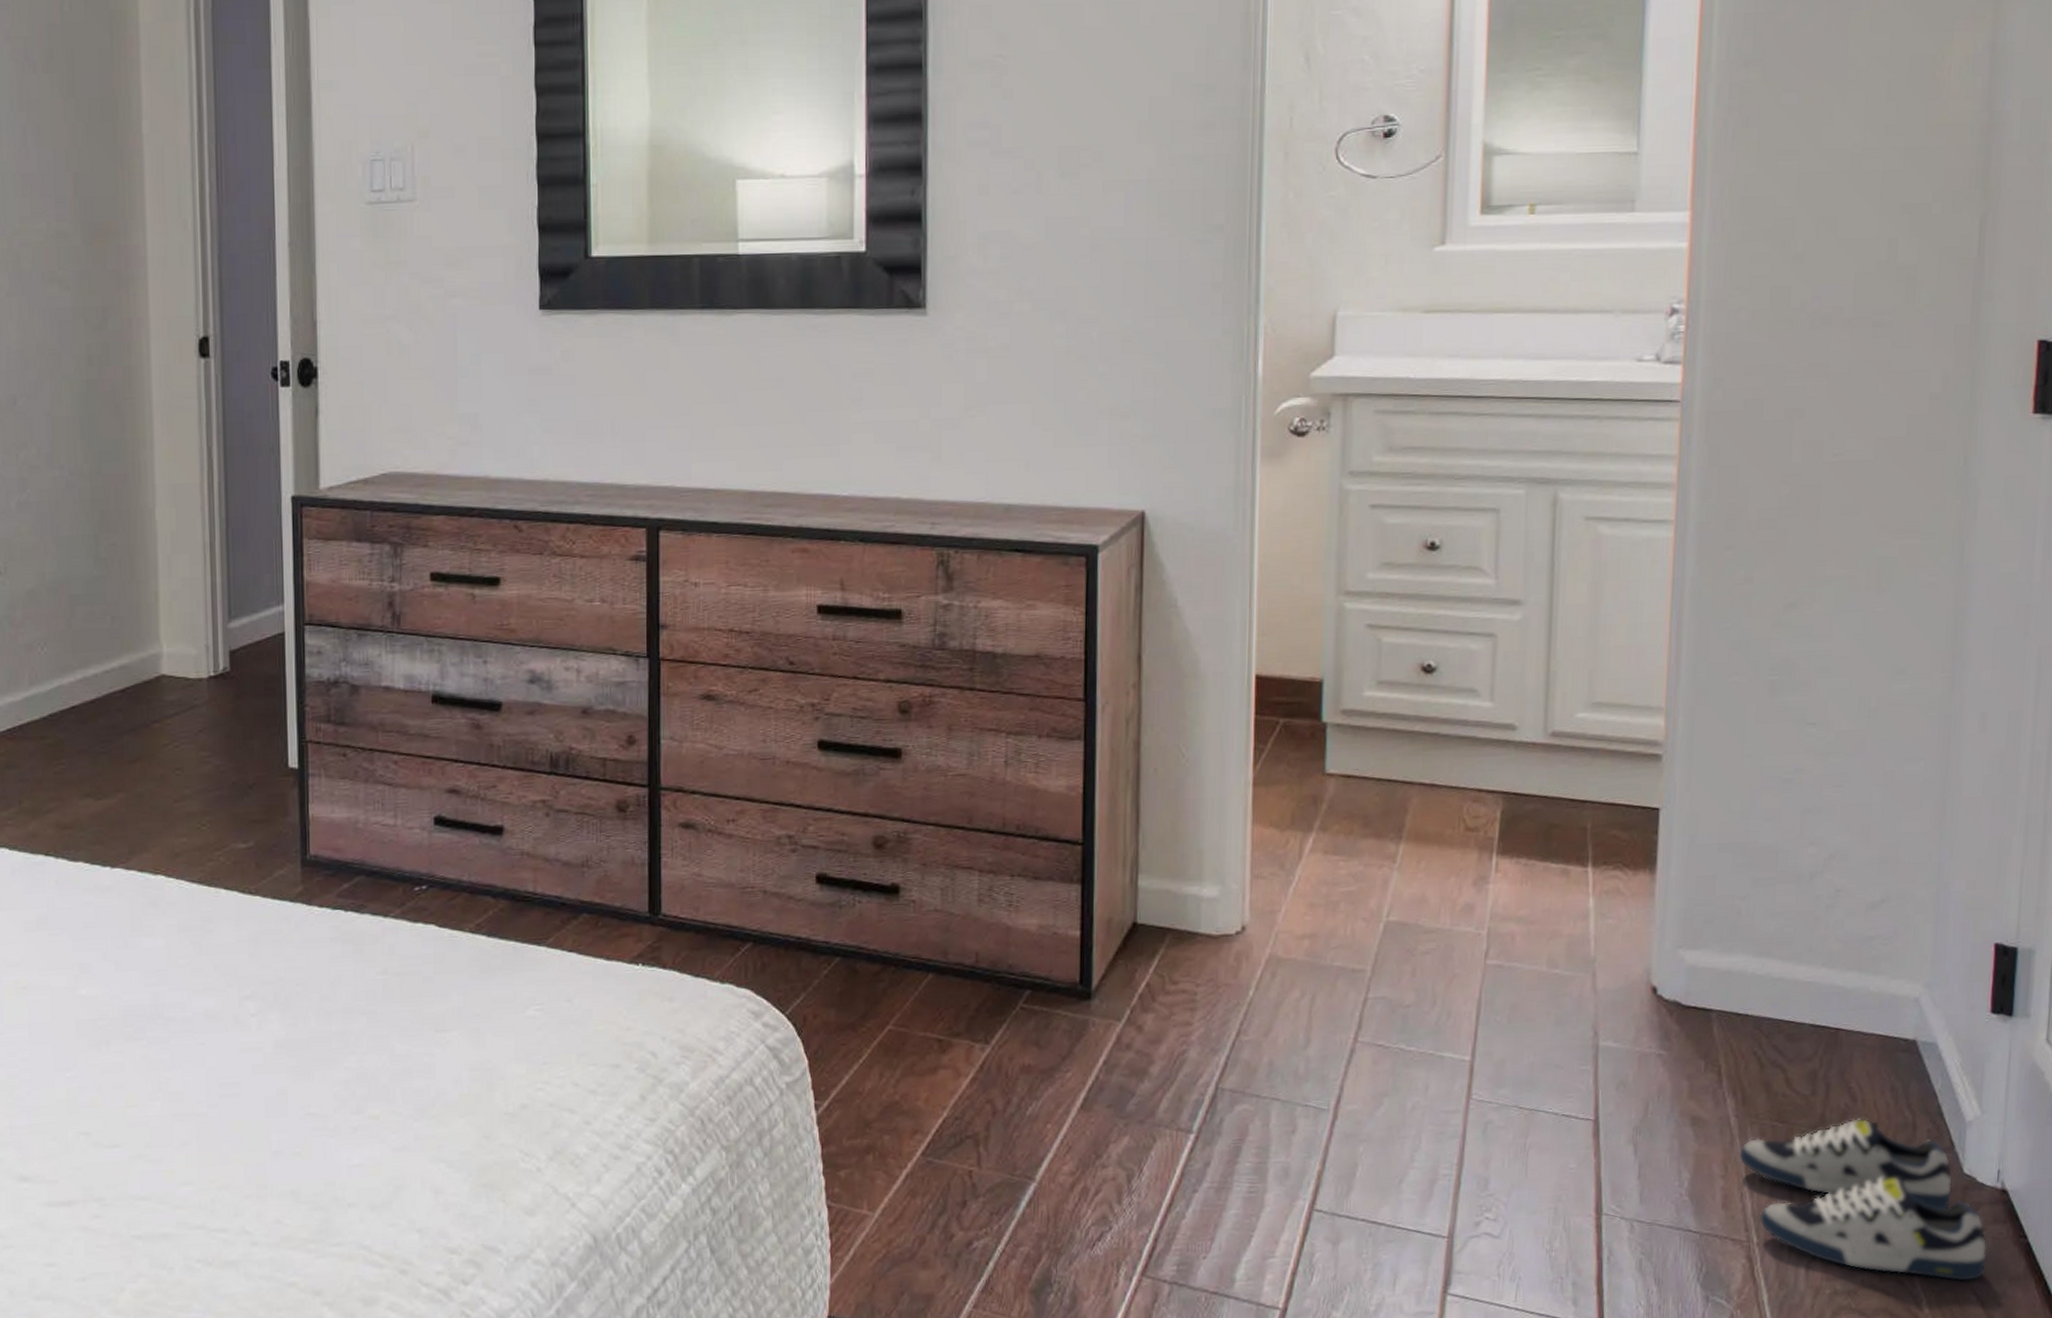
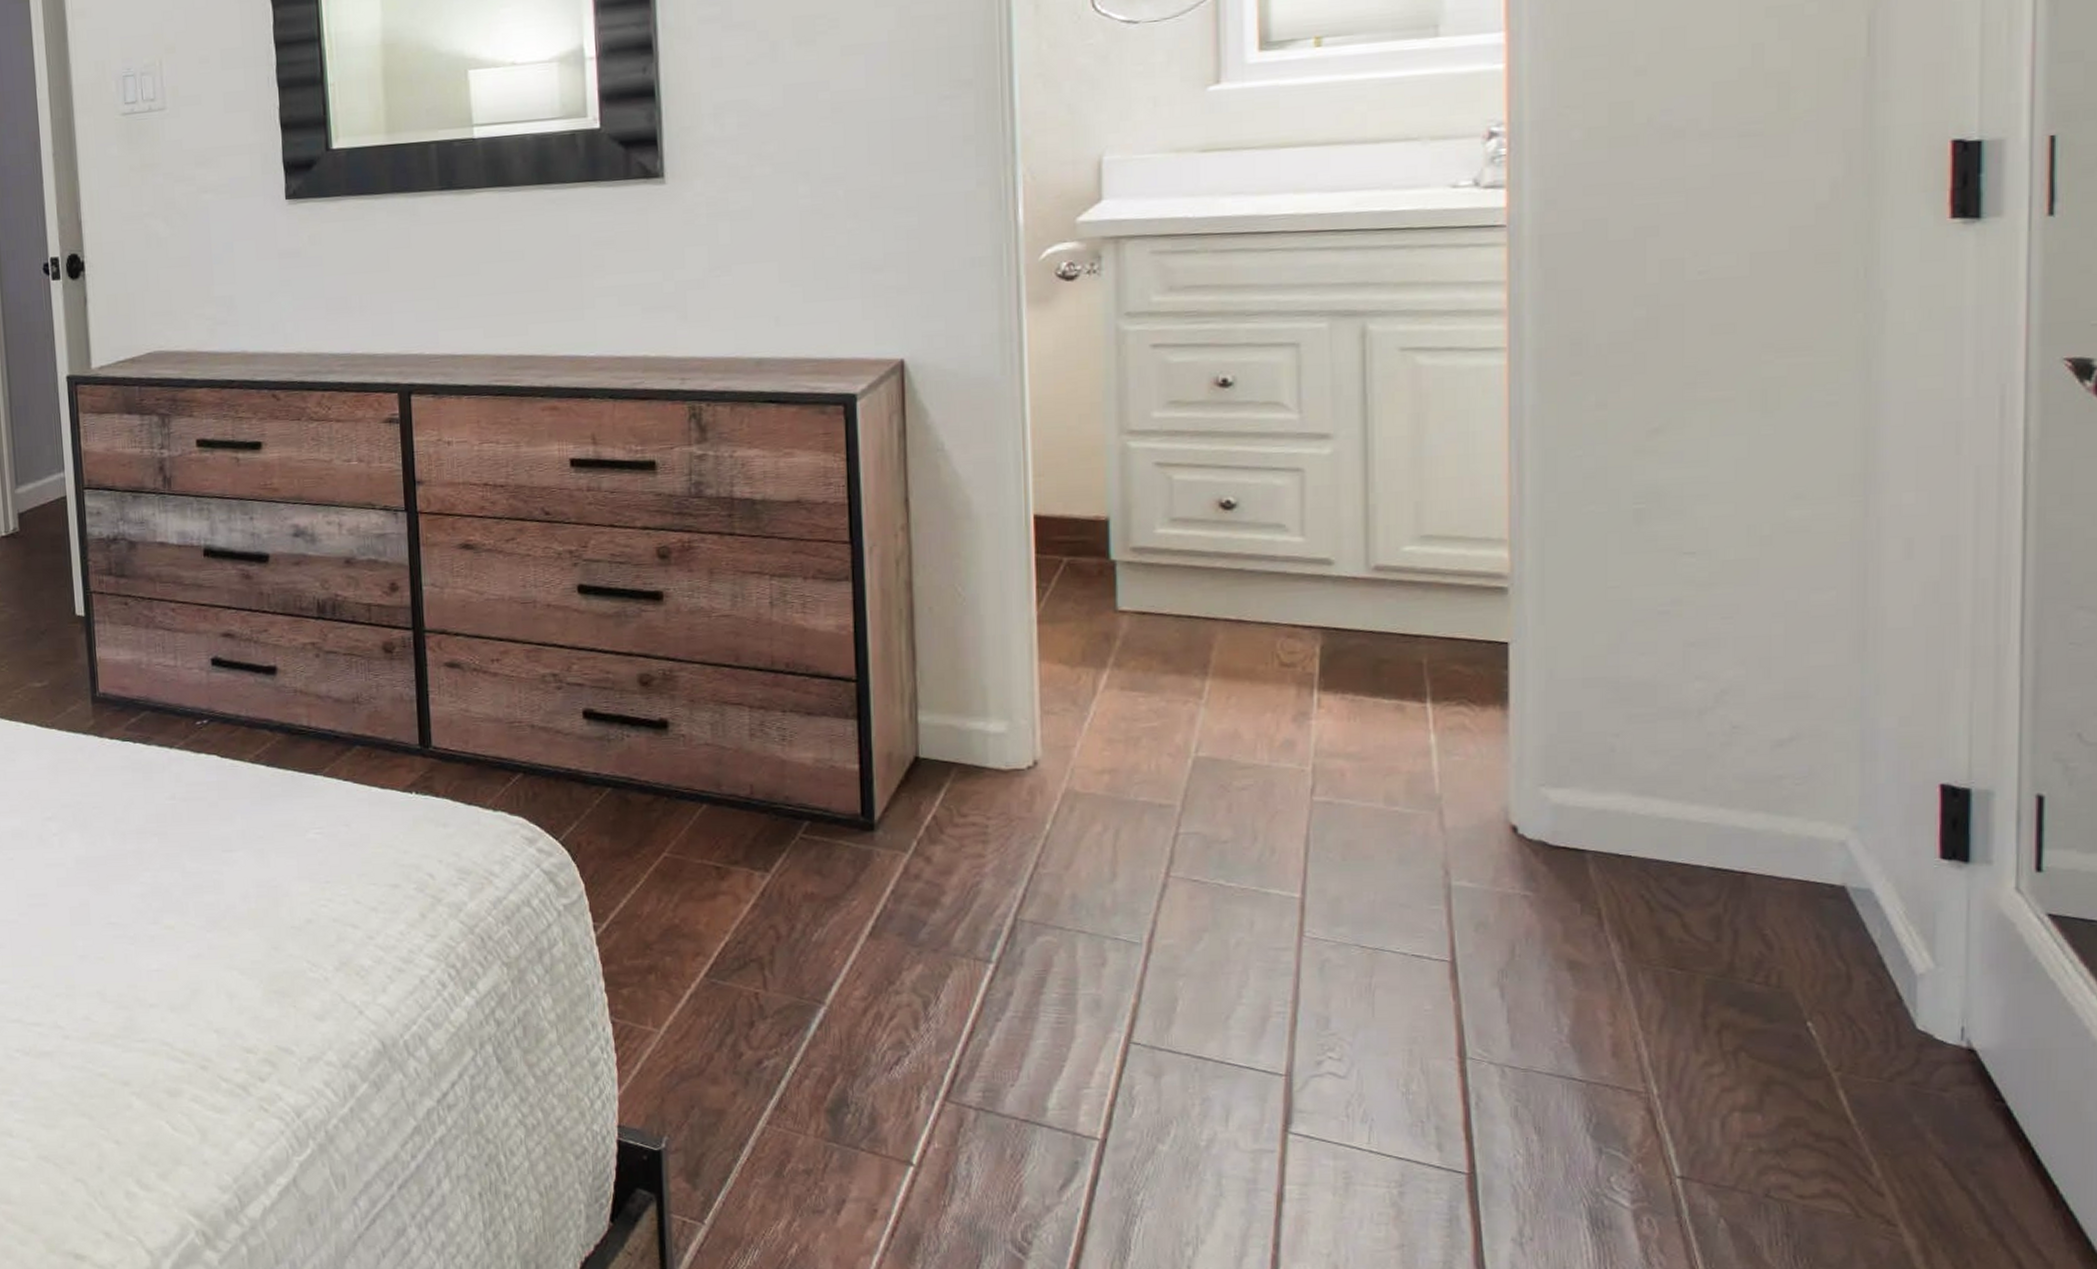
shoe: present [1738,1117,1988,1282] -> none [1628,966,1954,1147]

